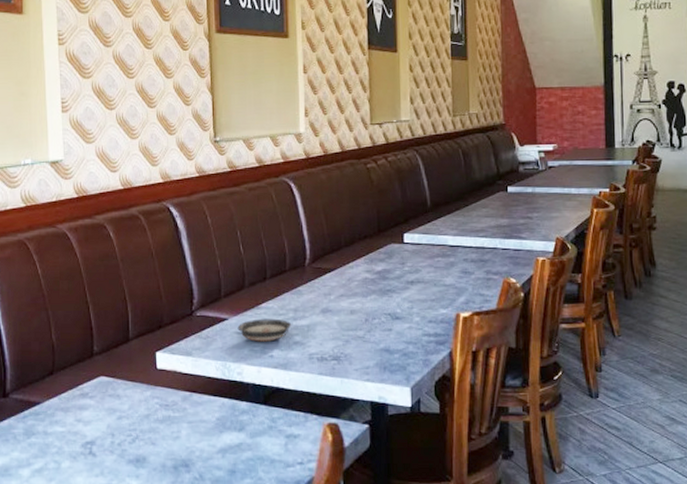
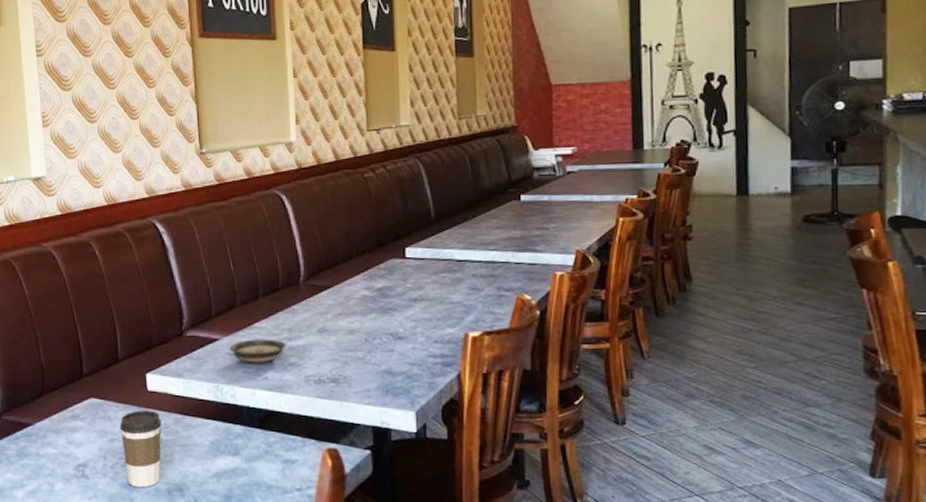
coffee cup: none [128,388,170,464] -> present [120,410,162,487]

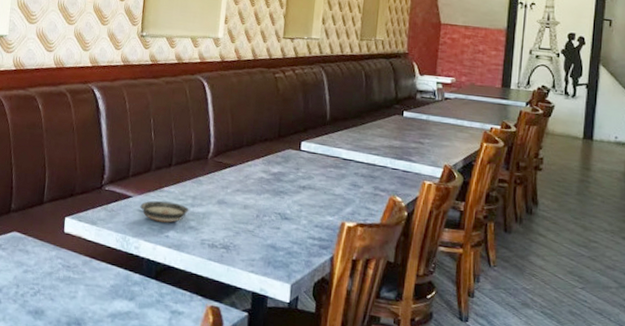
coffee cup: present [120,410,162,487] -> none [34,248,72,318]

